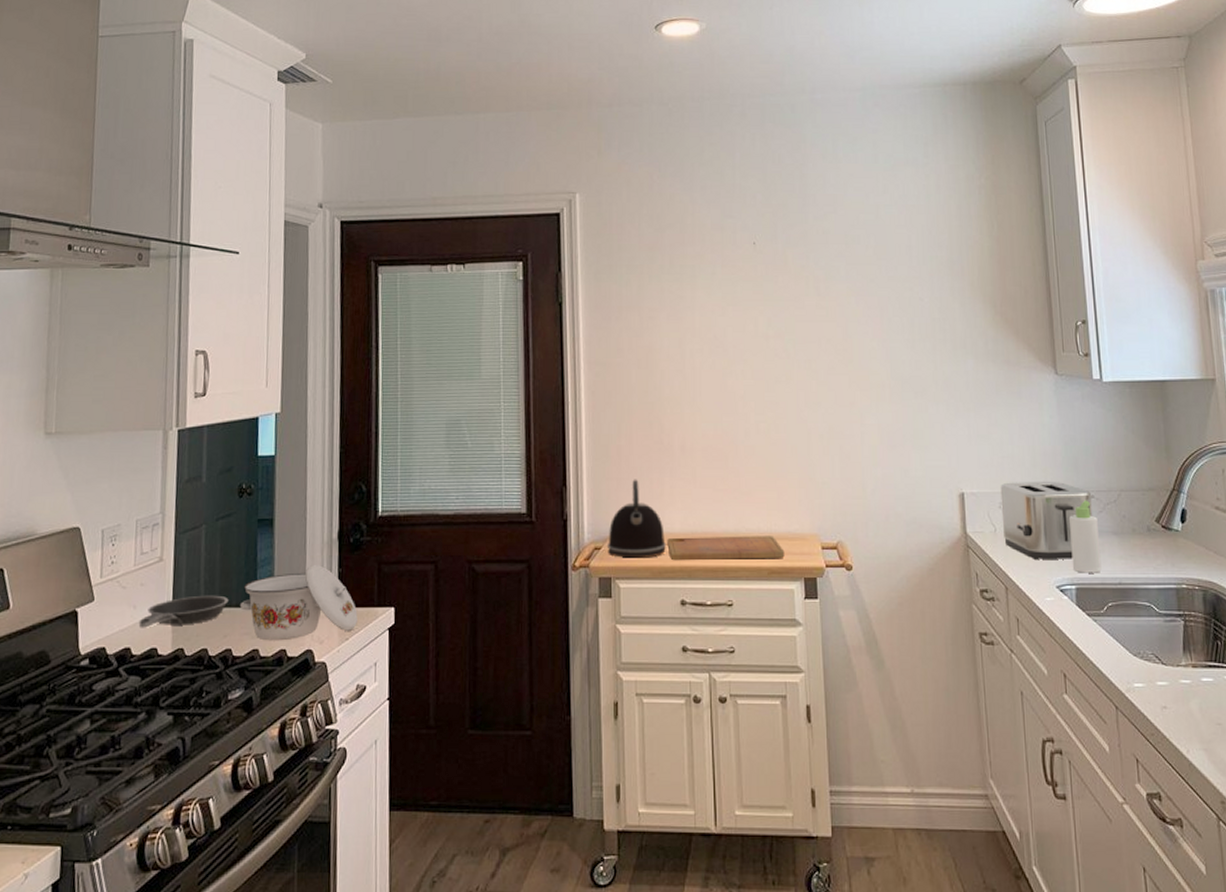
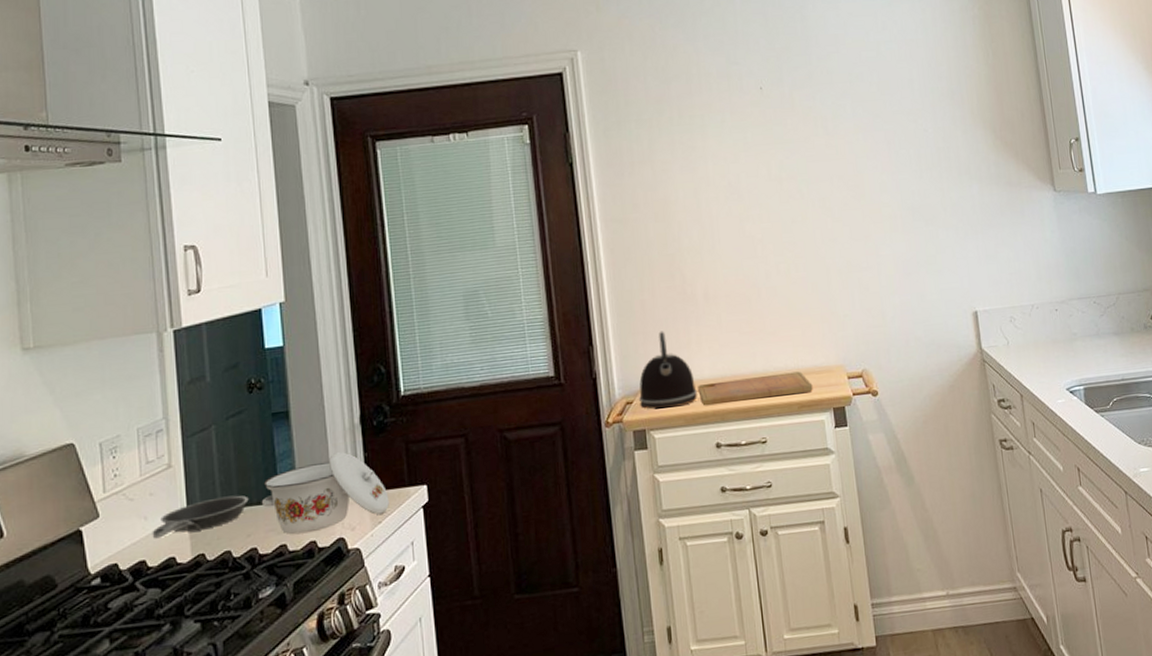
toaster: present [1000,481,1093,559] -> none [1010,291,1096,366]
bottle: present [1069,494,1102,573] -> none [1074,300,1106,374]

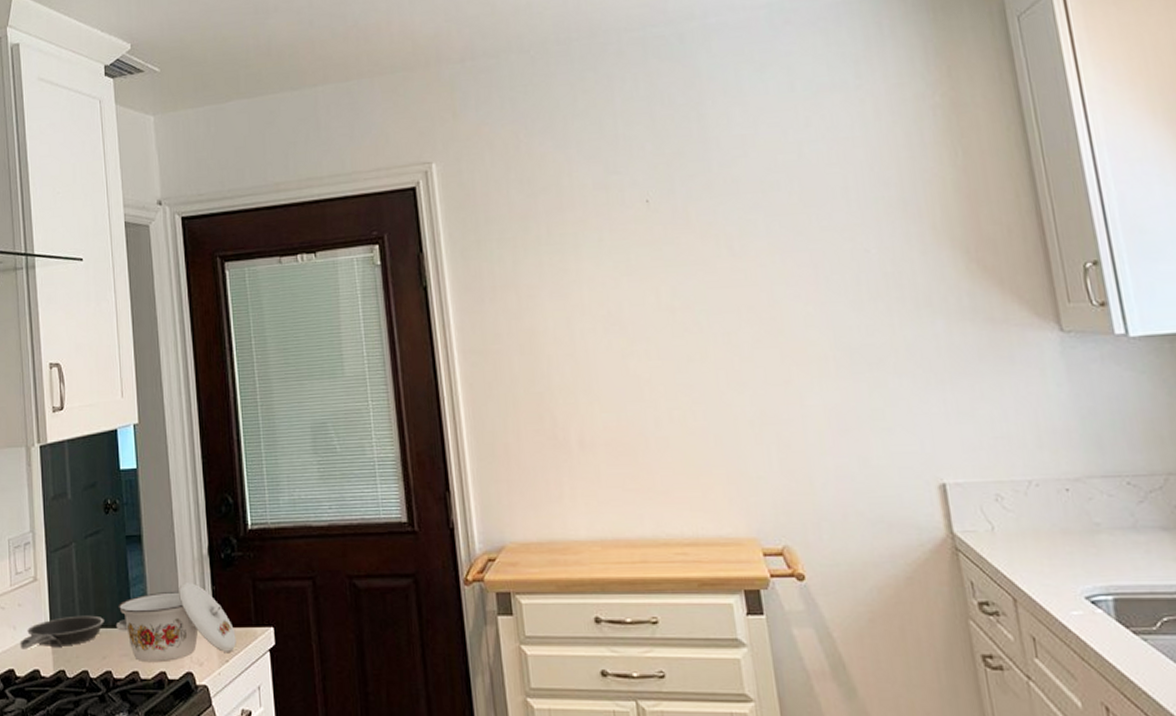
kettle: present [639,331,698,410] -> none [503,480,572,570]
cutting board: present [698,371,813,406] -> none [572,541,718,572]

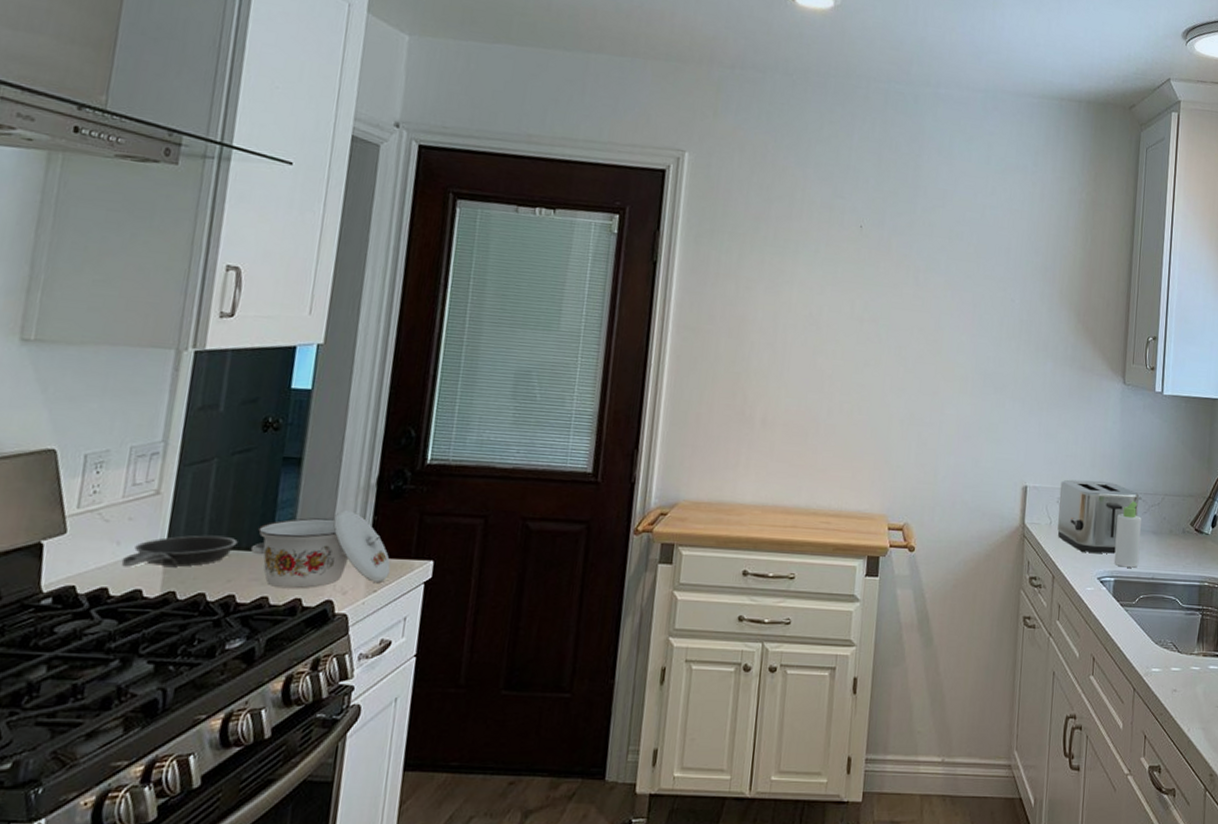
toaster: none [994,465,1131,563] -> present [1057,479,1139,554]
bottle: none [1096,480,1149,580] -> present [1114,496,1141,568]

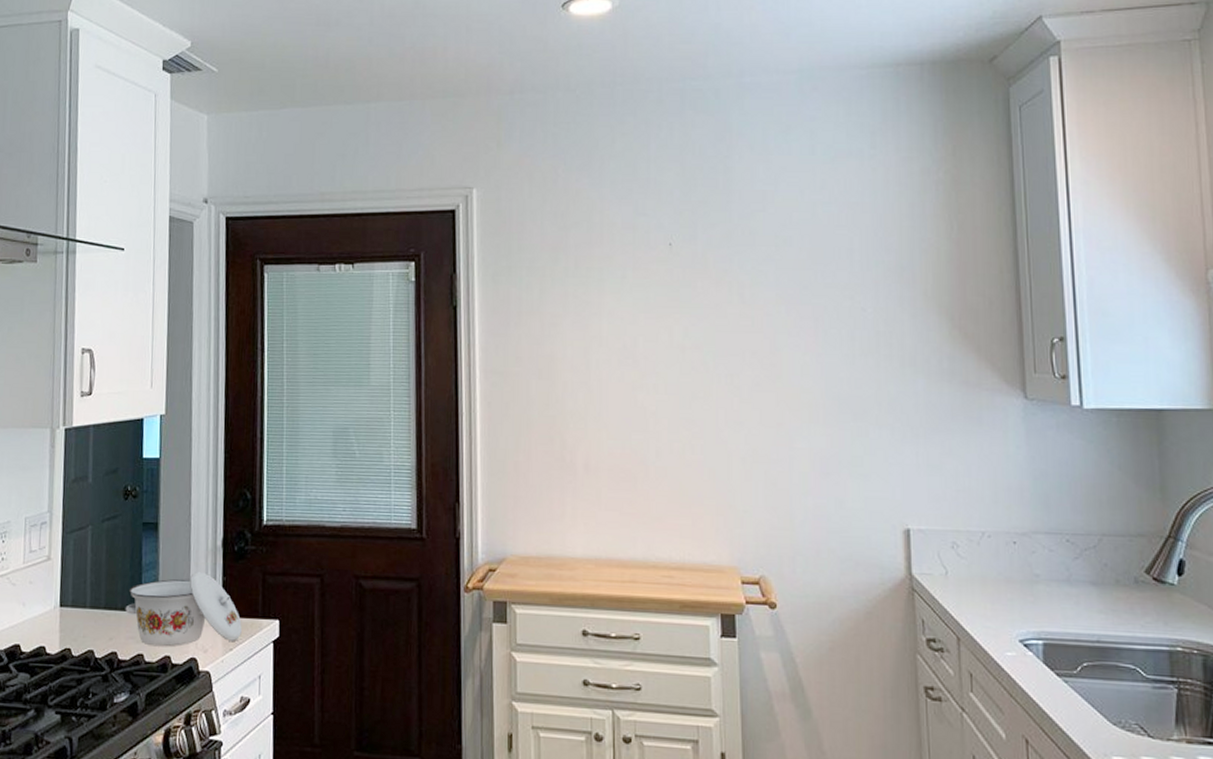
frying pan: present [121,535,238,567] -> none [27,596,114,626]
toaster: present [1057,479,1139,554] -> none [954,519,1067,610]
bottle: present [1114,496,1141,568] -> none [1037,538,1076,628]

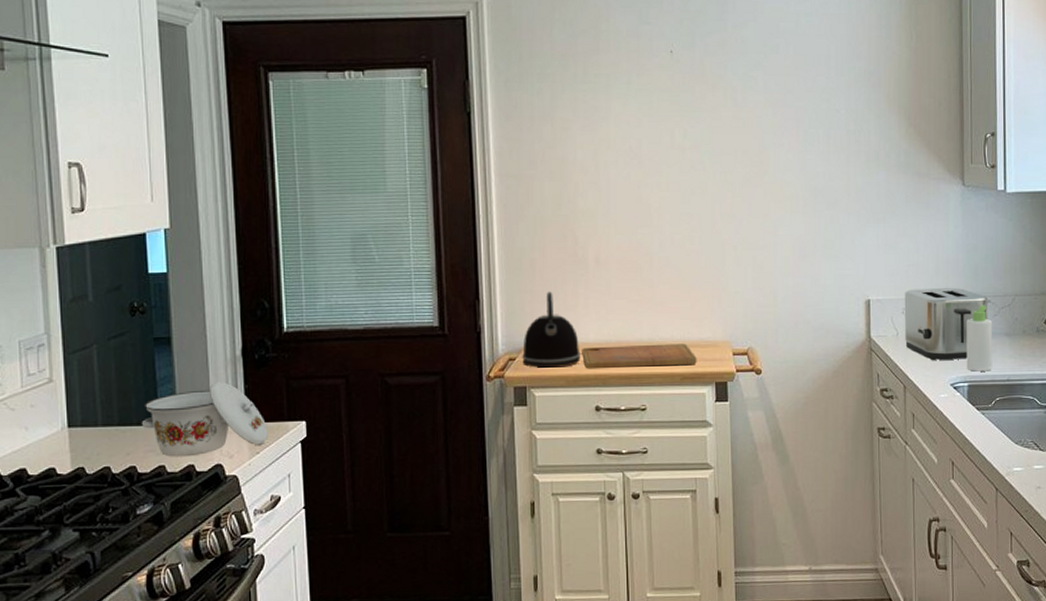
kettle: none [503,498,567,583] -> present [522,291,581,368]
cutting board: none [568,562,699,592] -> present [582,343,697,369]
toaster: none [954,519,1067,610] -> present [904,287,989,360]
bottle: none [1037,538,1076,628] -> present [966,299,993,372]

